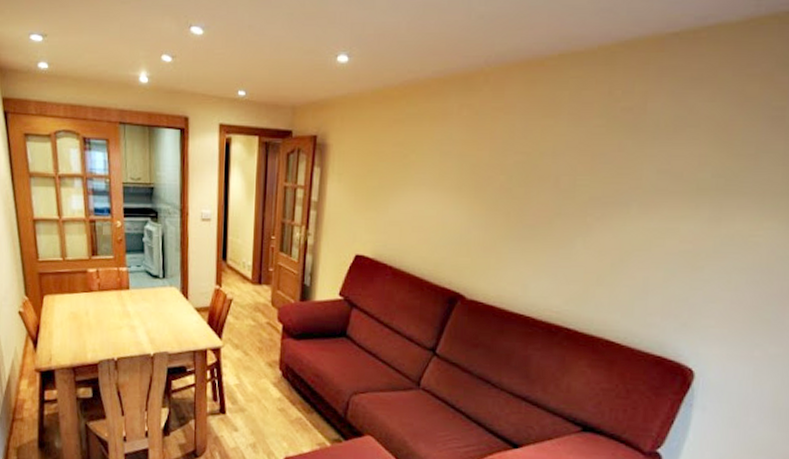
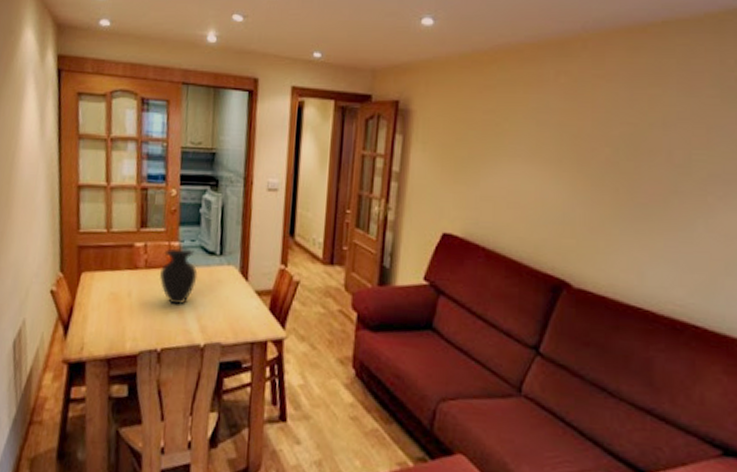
vase: none [112,273,144,323] -> present [160,248,198,306]

